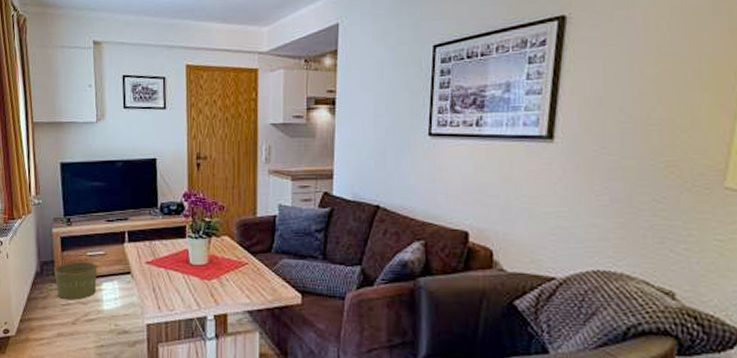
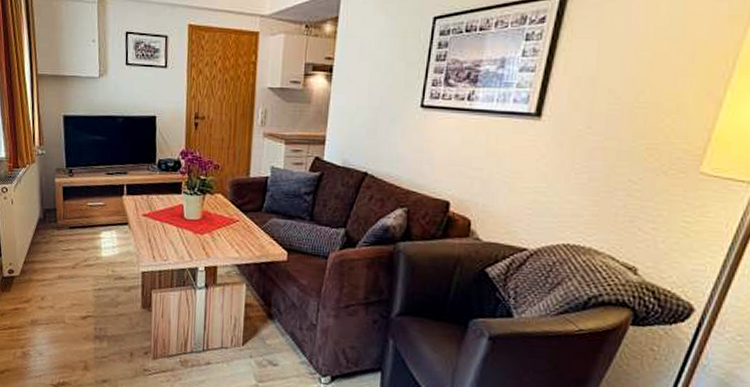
basket: present [53,261,98,300] -> none [55,210,97,246]

